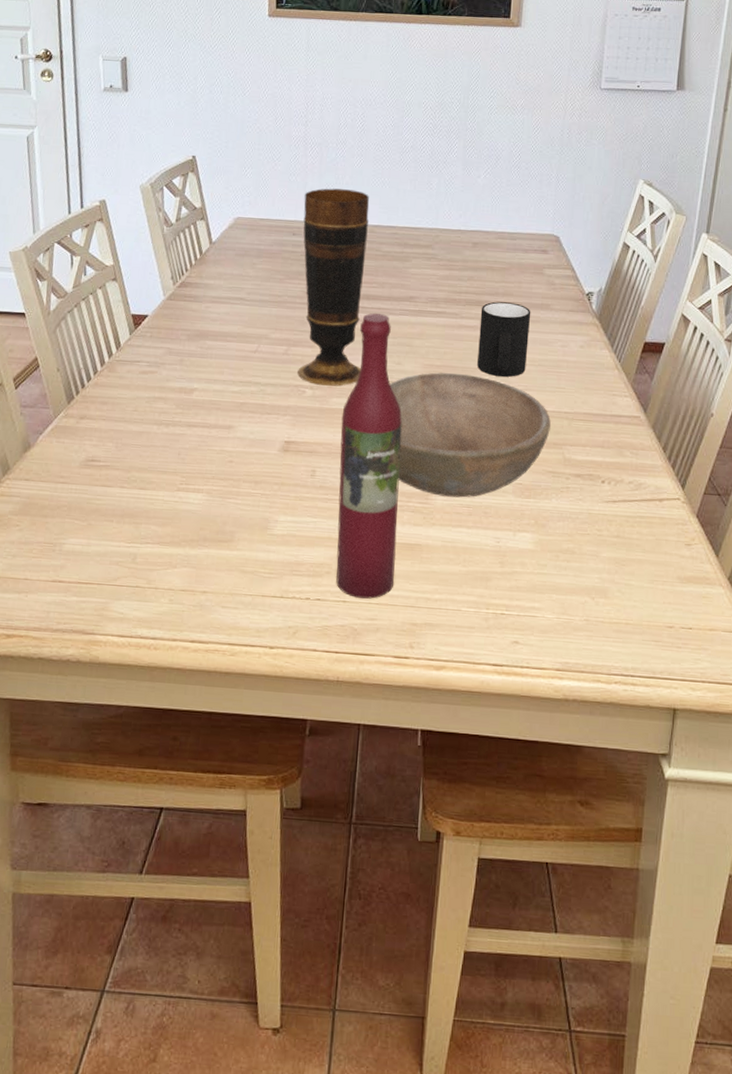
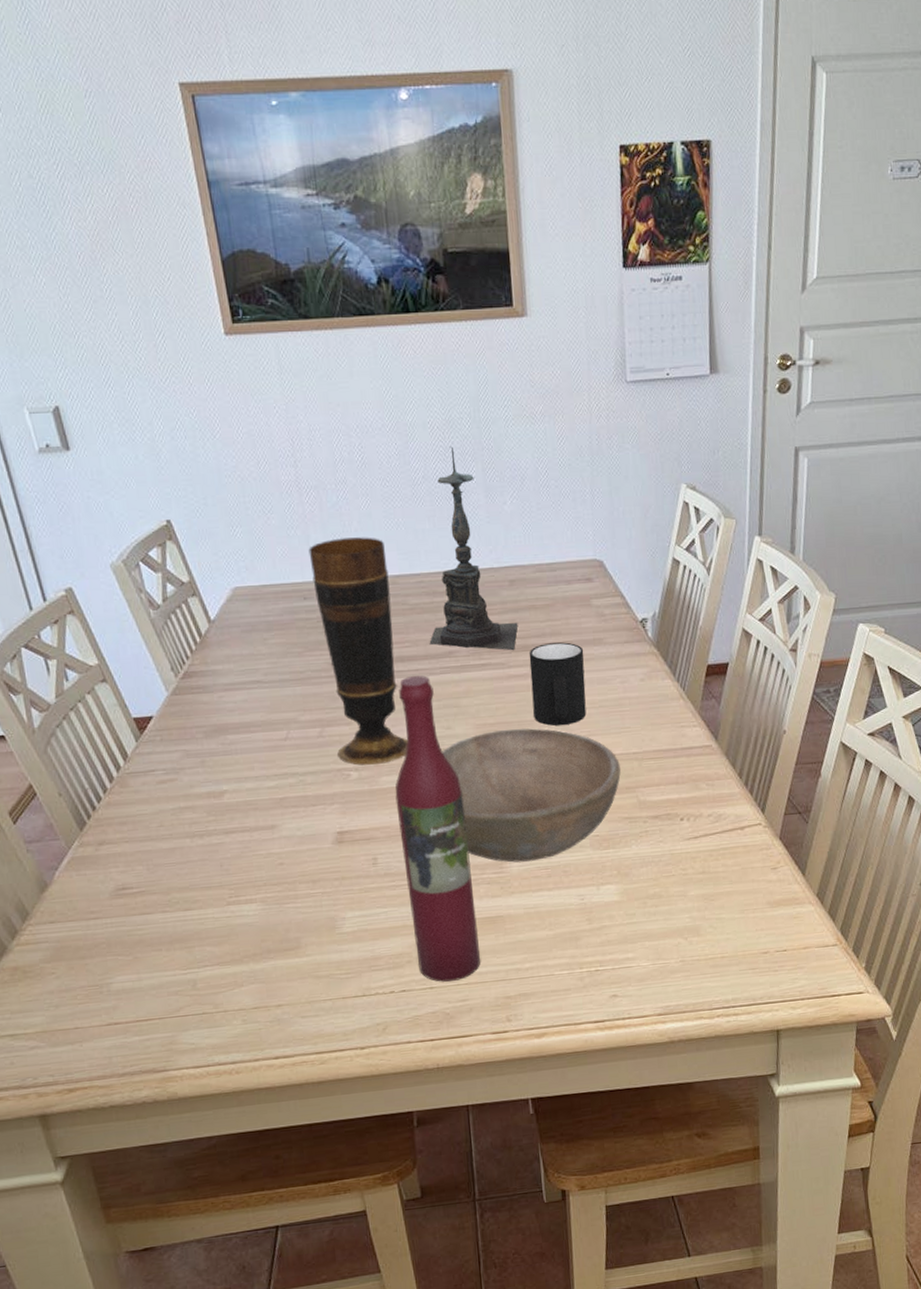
candle holder: none [394,124,475,304] -> present [429,446,518,651]

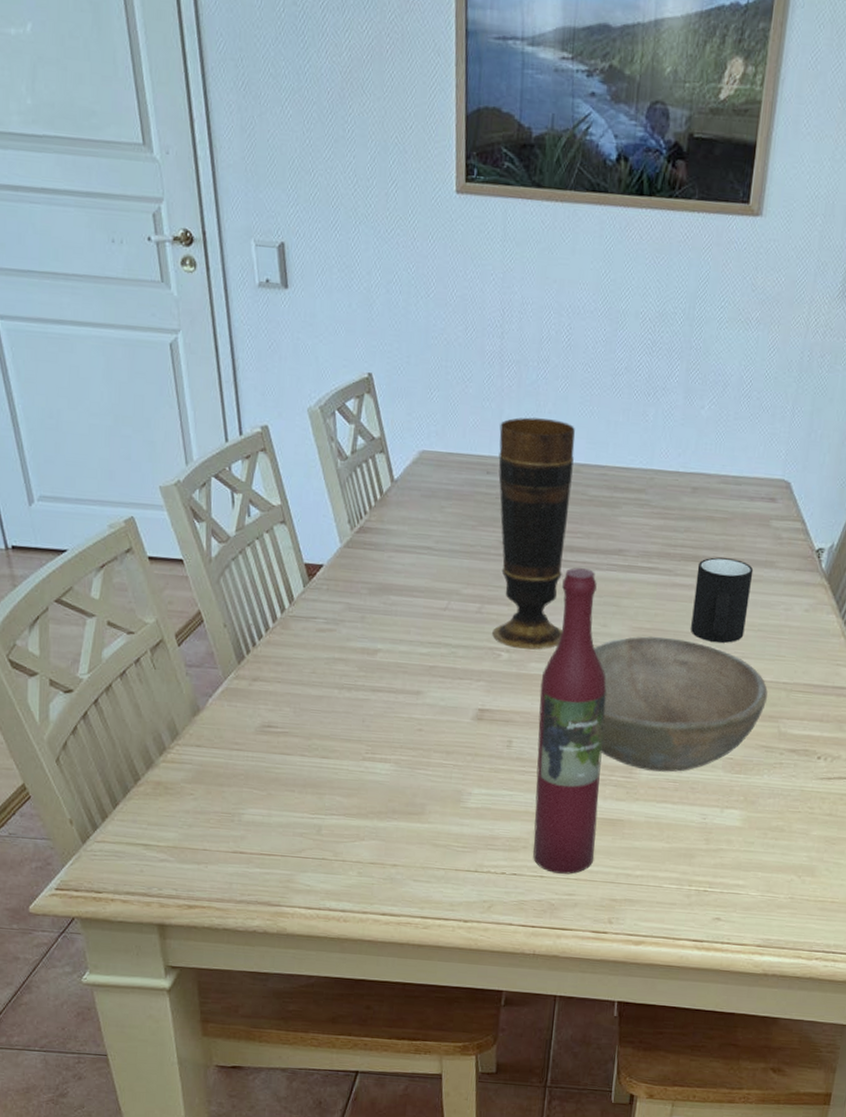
candle holder: present [429,446,518,651] -> none [601,340,693,559]

